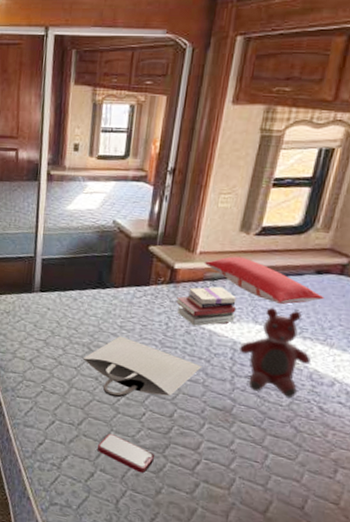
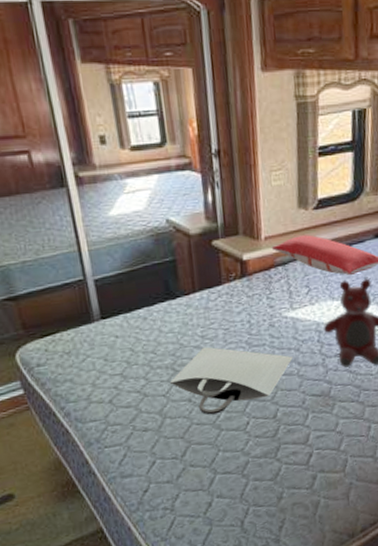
smartphone: present [97,434,155,473] -> none [207,454,269,485]
books: present [176,286,237,326] -> none [253,269,314,317]

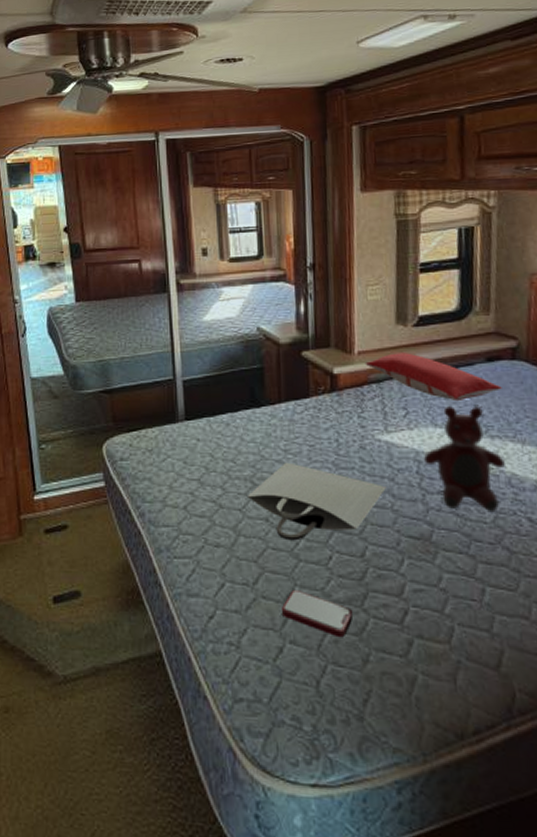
smartphone: none [207,454,269,485] -> present [281,590,354,638]

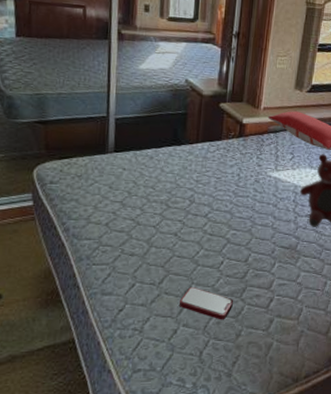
tote bag: present [248,462,386,541] -> none [162,190,270,250]

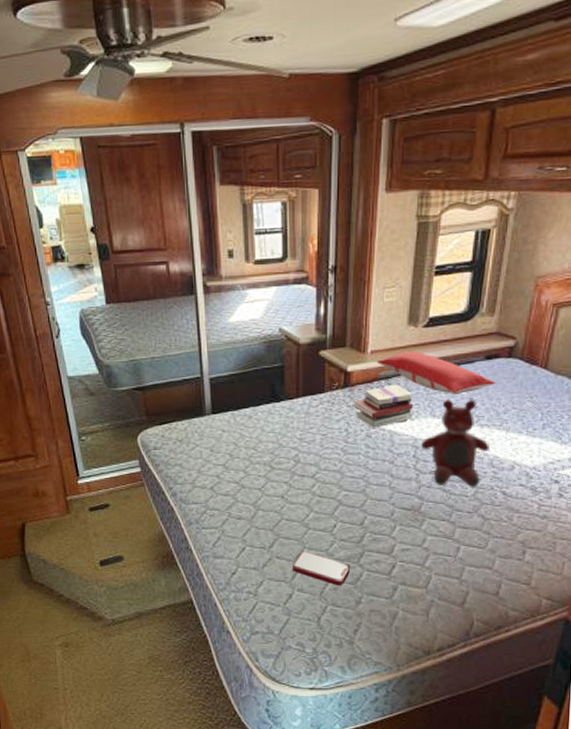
books: none [246,138,296,175] -> present [353,384,414,428]

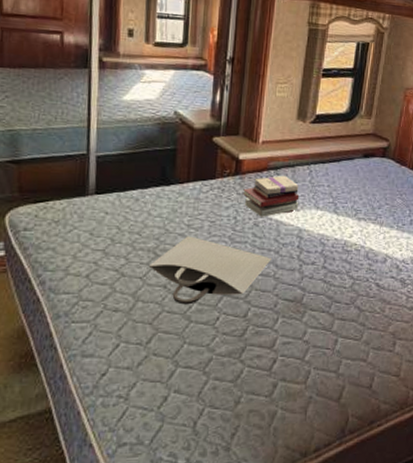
tote bag: none [267,449,386,513] -> present [149,236,271,305]
smartphone: present [291,552,351,586] -> none [169,347,232,385]
pillow: present [376,352,496,396] -> none [267,144,372,189]
teddy bear: present [420,400,490,487] -> none [304,193,366,278]

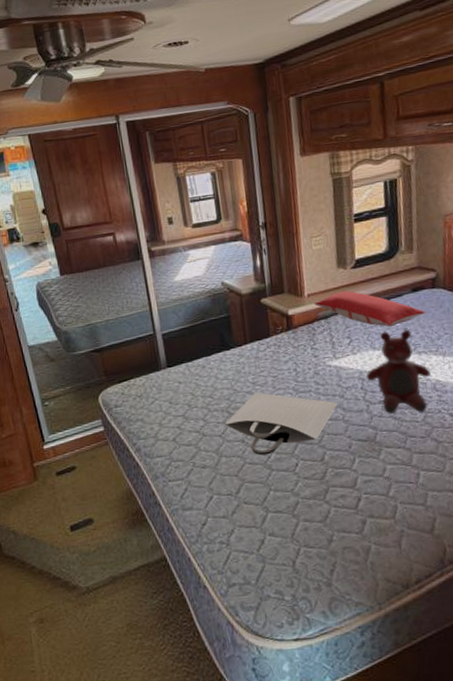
books: present [243,175,300,217] -> none [298,322,356,366]
pillow: none [267,144,372,189] -> present [314,291,426,328]
teddy bear: none [304,193,366,278] -> present [365,330,431,414]

